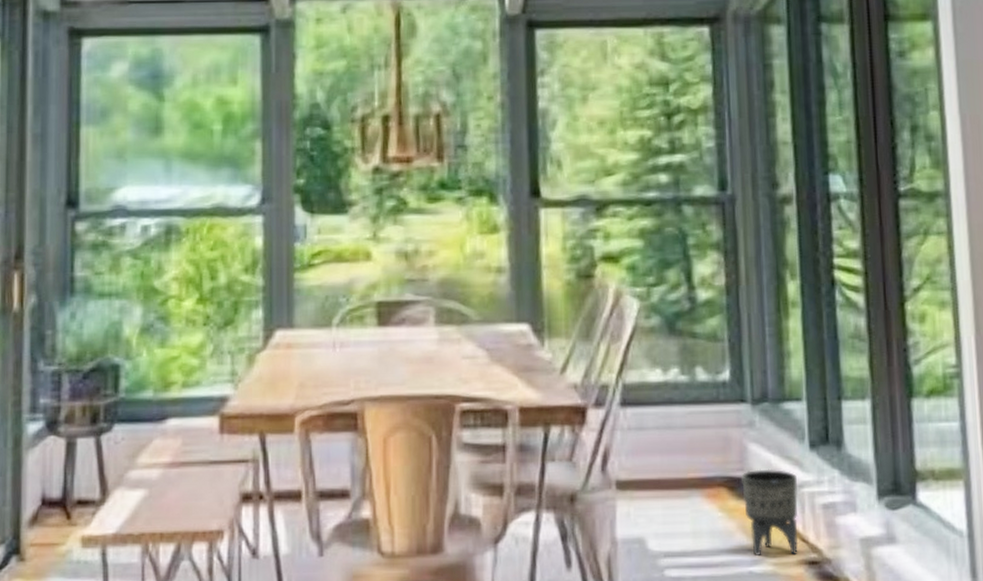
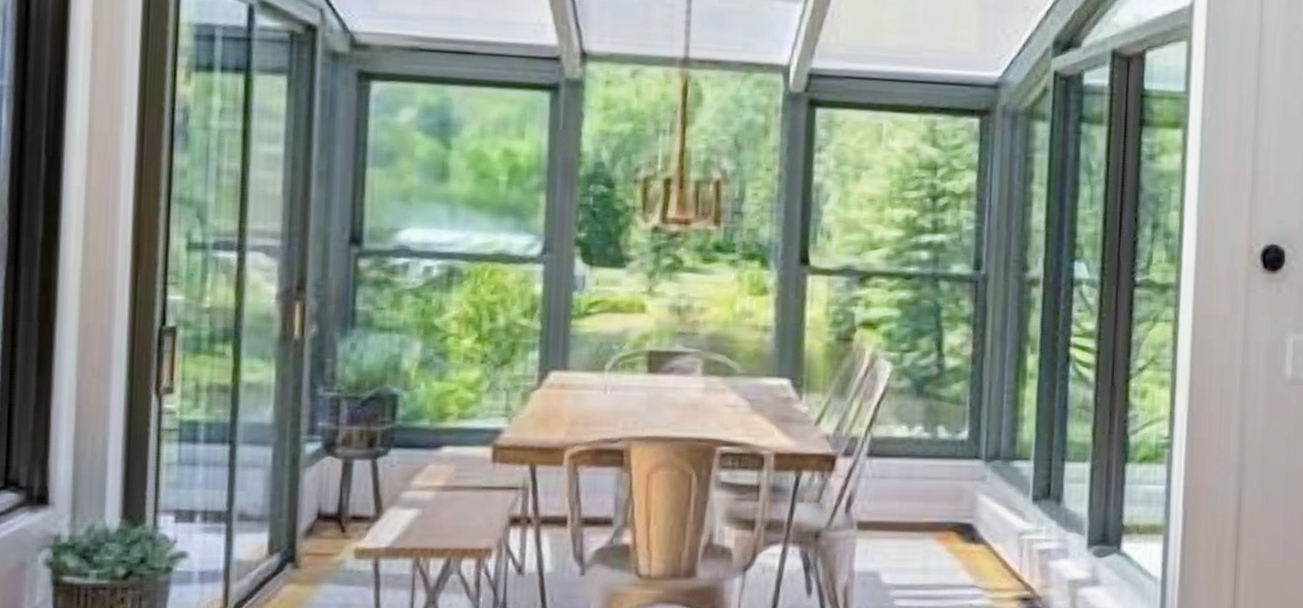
planter: present [741,469,799,556] -> none [969,517,1019,591]

